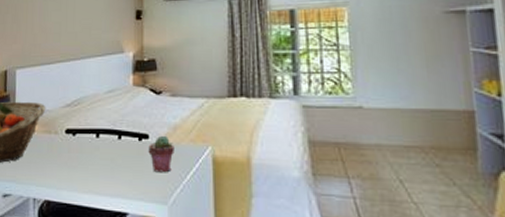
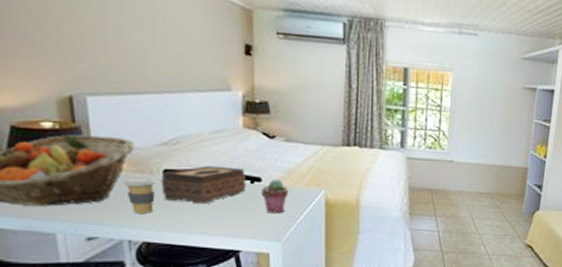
coffee cup: none [35,137,59,173] -> present [124,177,156,215]
tissue box: none [63,124,134,163] -> present [161,165,246,205]

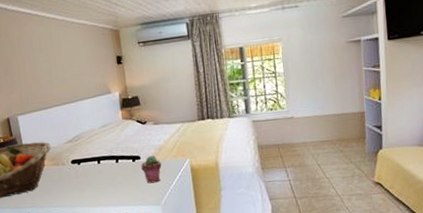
coffee cup: present [124,177,156,215] -> none [46,168,68,197]
tissue box: present [161,165,246,205] -> none [70,151,130,184]

